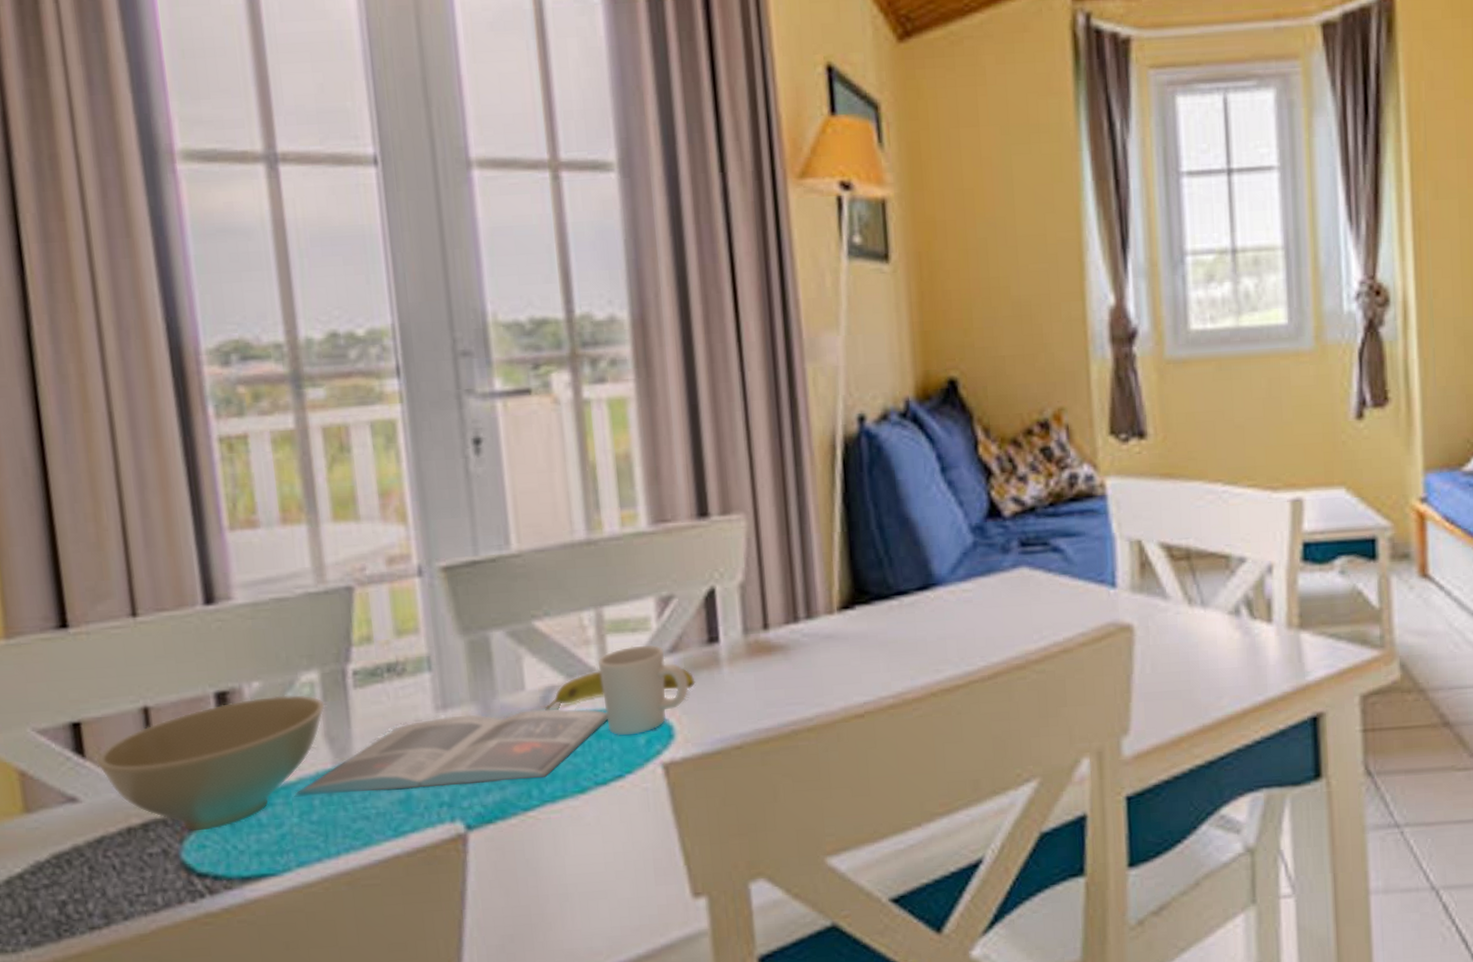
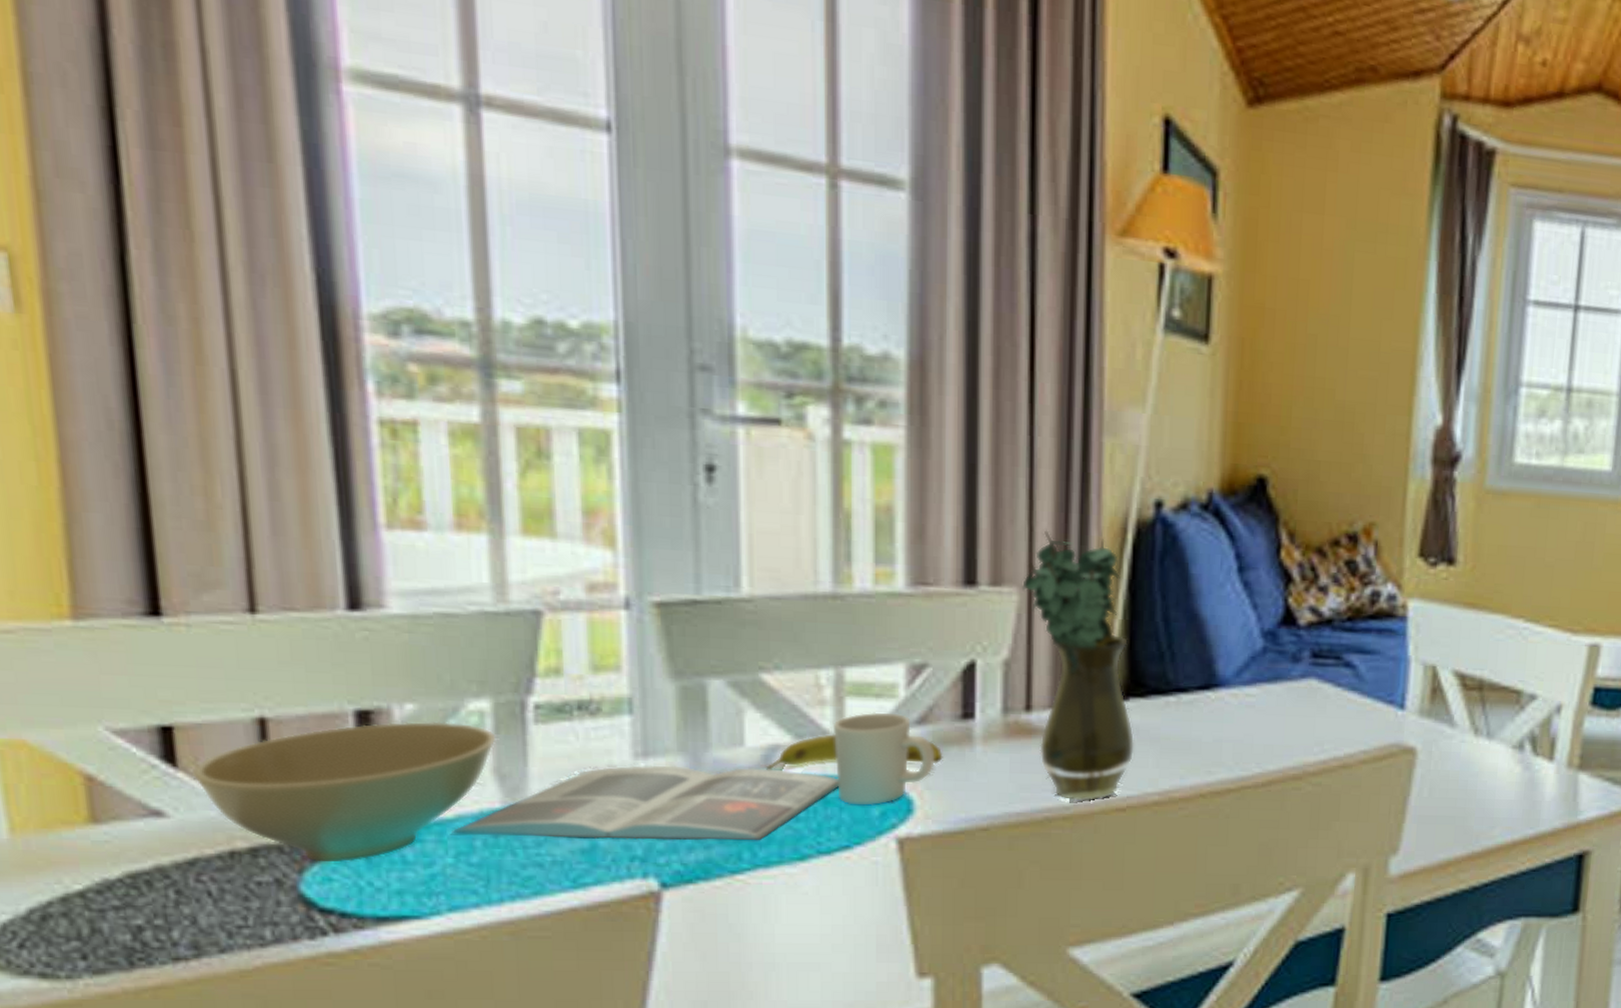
vase: none [748,457,866,712] -> present [1022,531,1135,801]

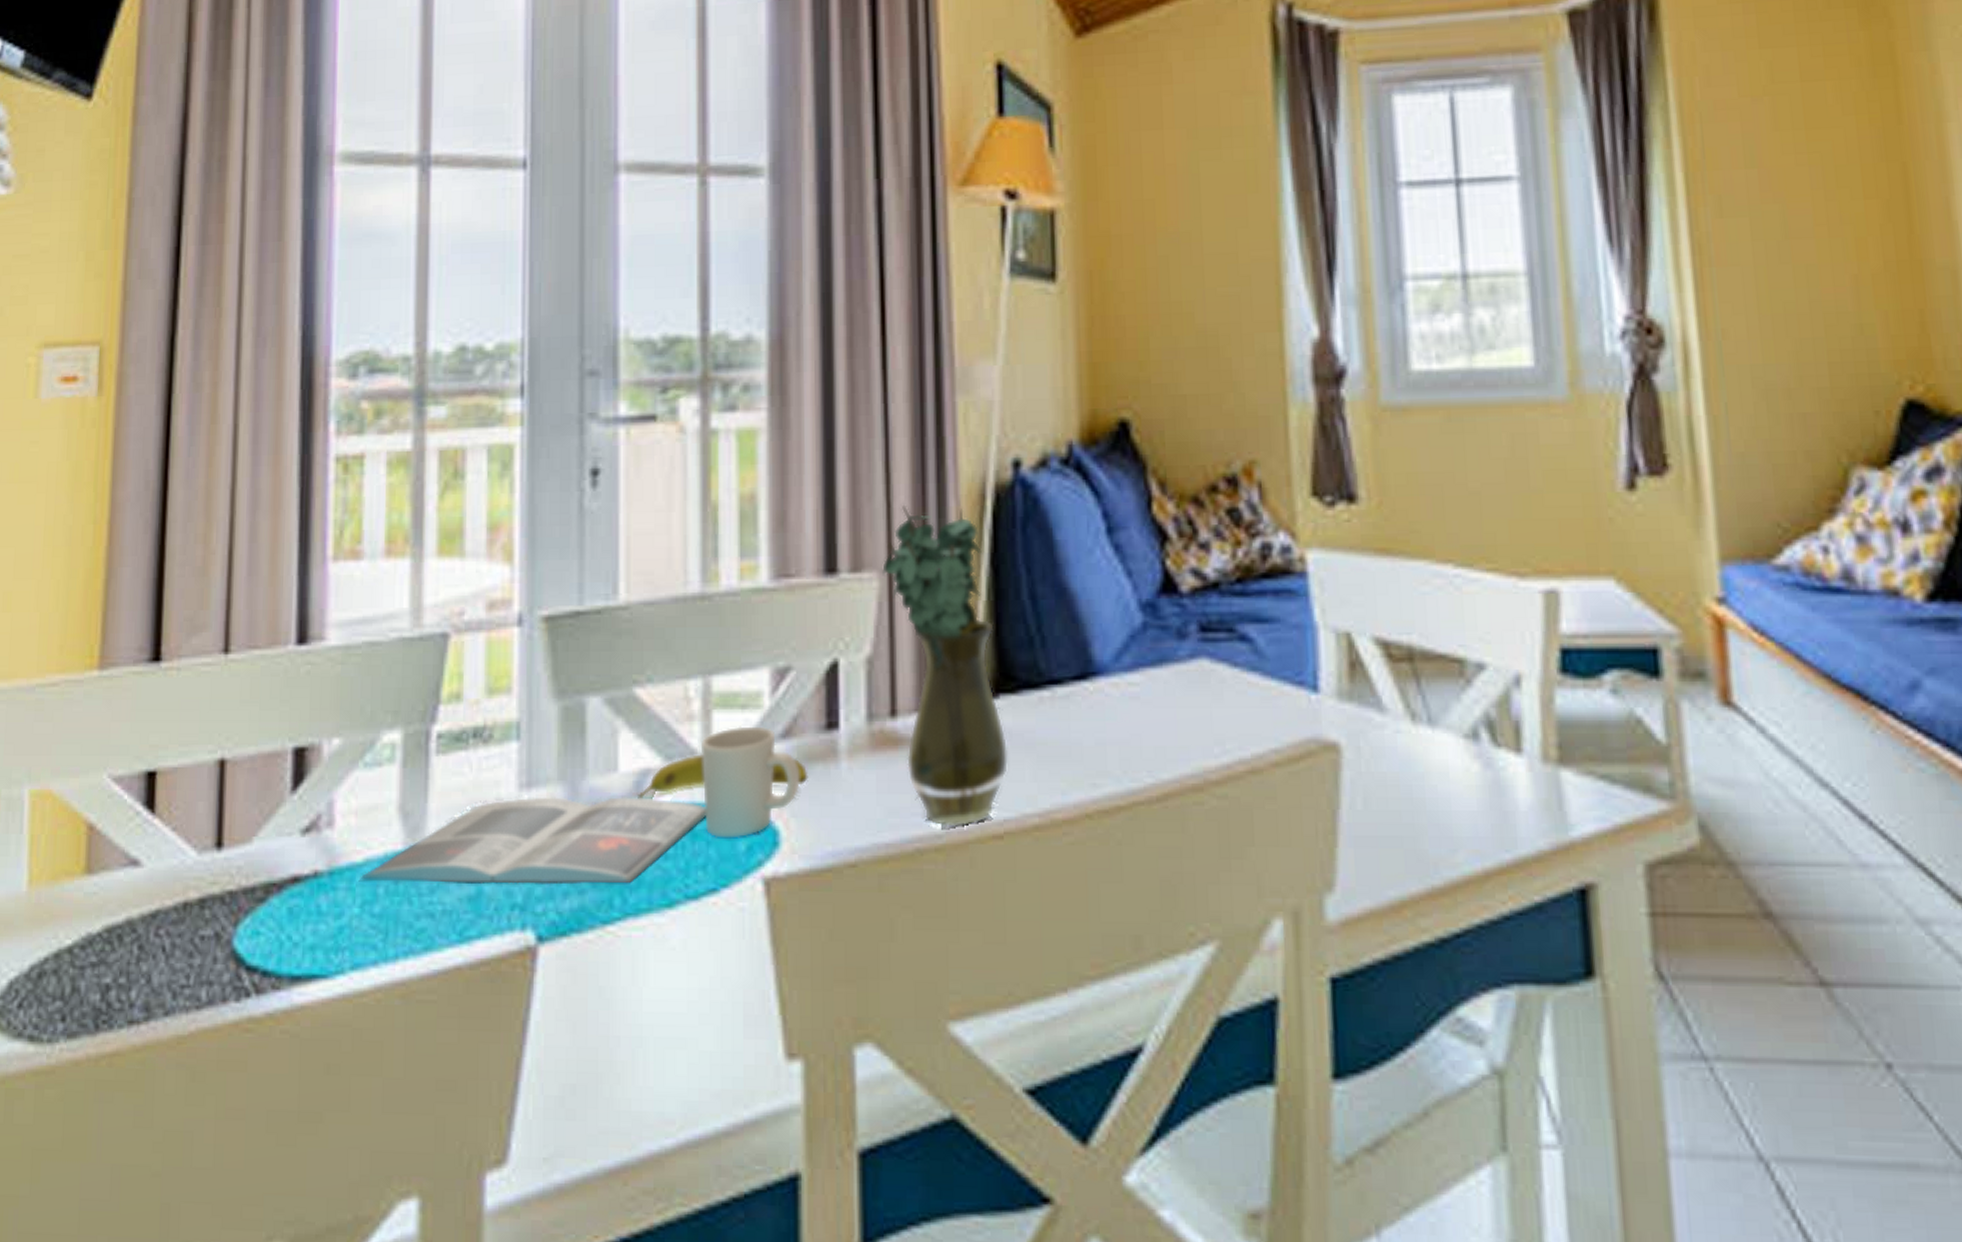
bowl: present [191,721,497,863] -> none [164,756,404,914]

